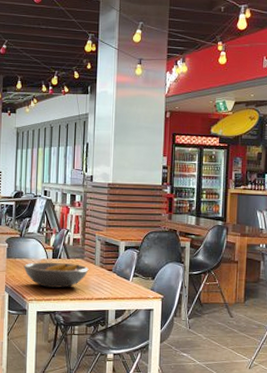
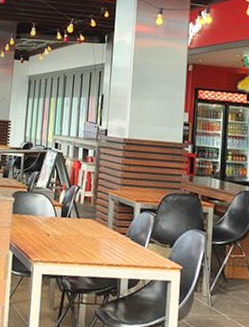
fruit bowl: present [23,262,89,288] -> none [30,220,100,250]

